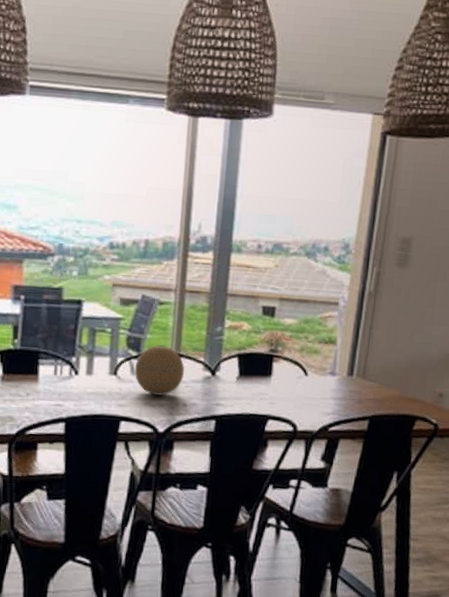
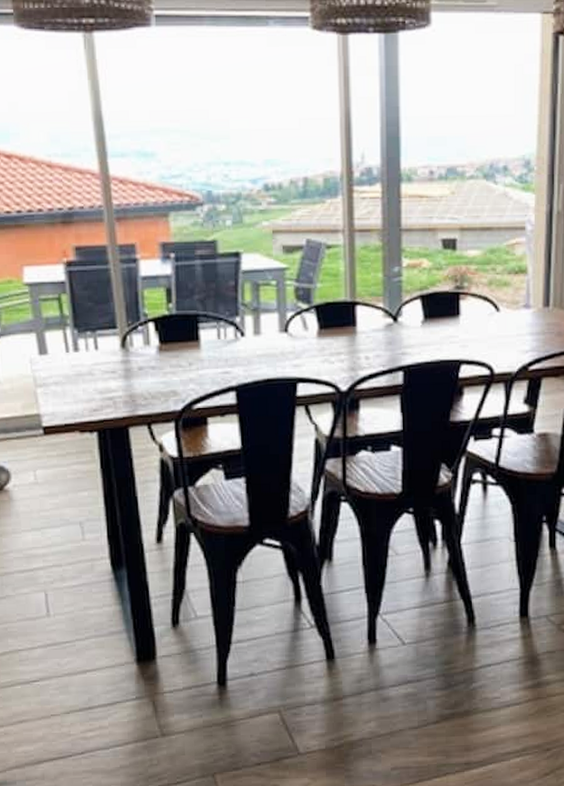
decorative orb: present [134,345,184,396] -> none [307,294,363,350]

